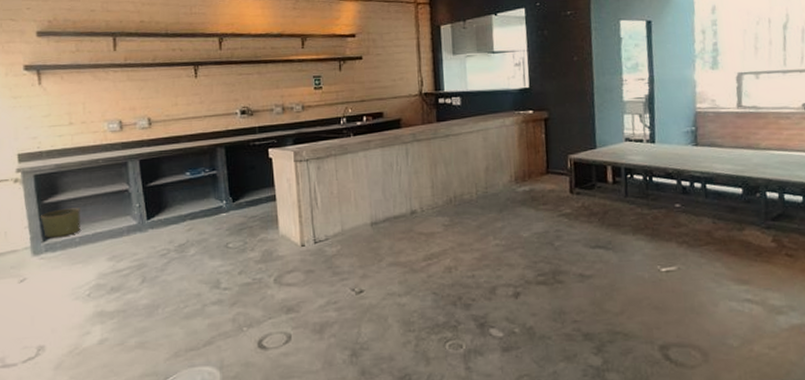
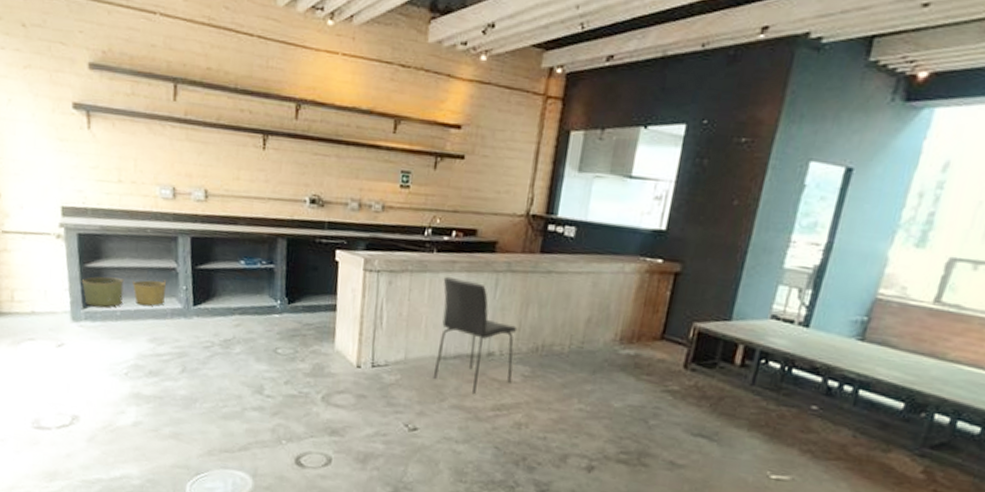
basket: none [88,201,121,229] -> present [132,279,167,306]
chair: none [362,154,436,250] -> present [432,276,518,395]

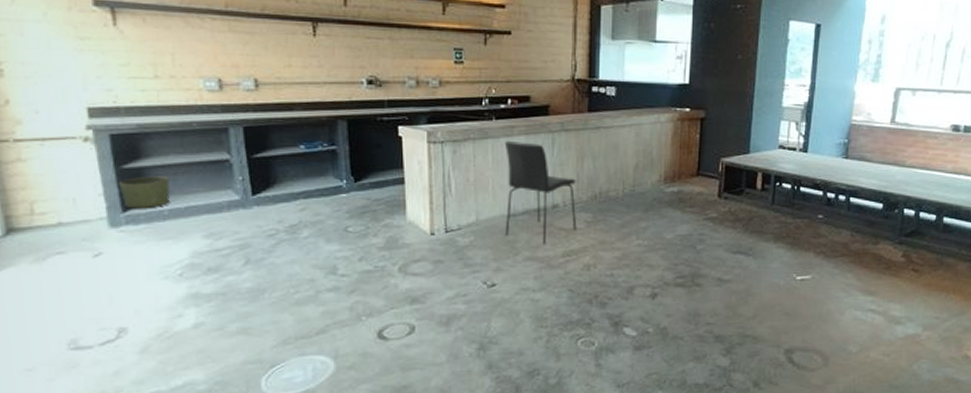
basket: present [132,279,167,306] -> none [179,172,220,202]

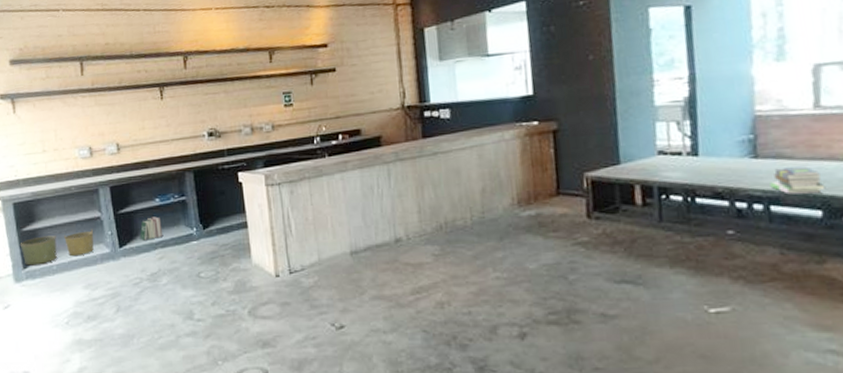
basket: none [179,172,220,202] -> present [63,229,94,257]
books: none [278,164,306,189] -> present [139,216,162,241]
chair: present [504,140,577,245] -> none [339,176,425,283]
books: none [852,168,888,190] -> present [769,166,826,195]

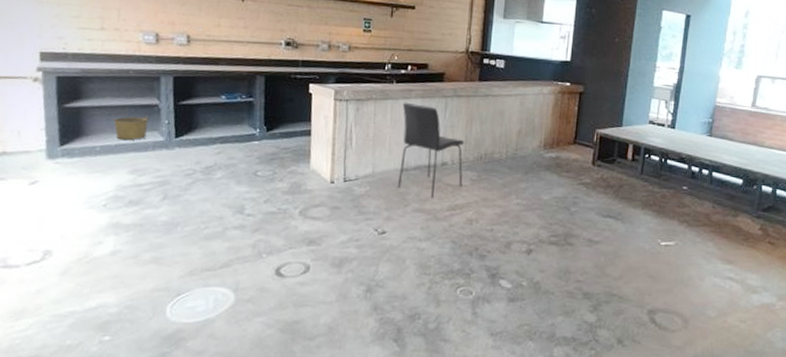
basket: present [20,235,57,266] -> none [59,115,104,144]
books: present [139,216,162,241] -> none [199,112,225,134]
chair: none [339,176,425,283] -> present [397,102,465,199]
books: present [769,166,826,195] -> none [715,146,748,167]

